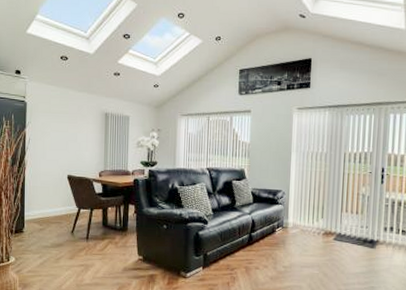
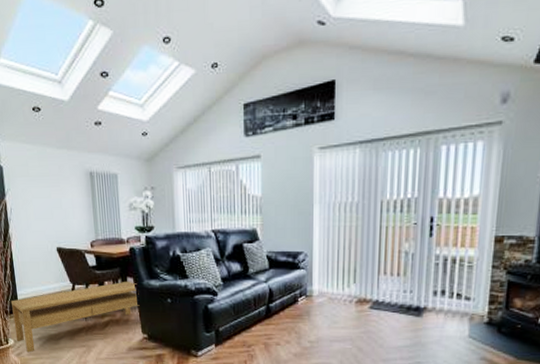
coffee table: none [17,207,139,270] -> present [11,281,140,353]

